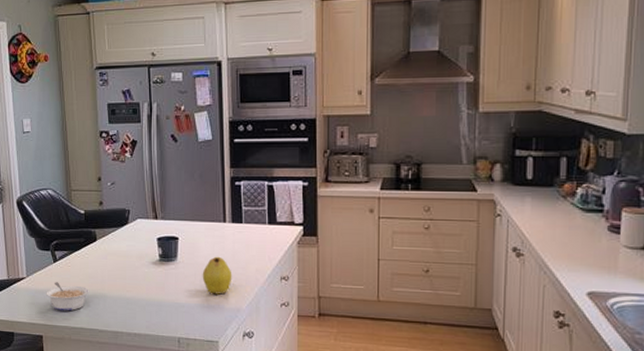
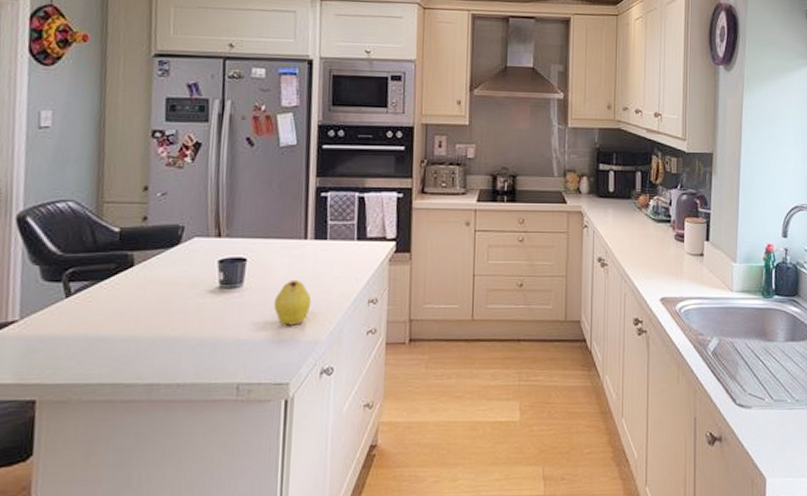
legume: present [46,282,89,312] -> none [48,324,116,363]

